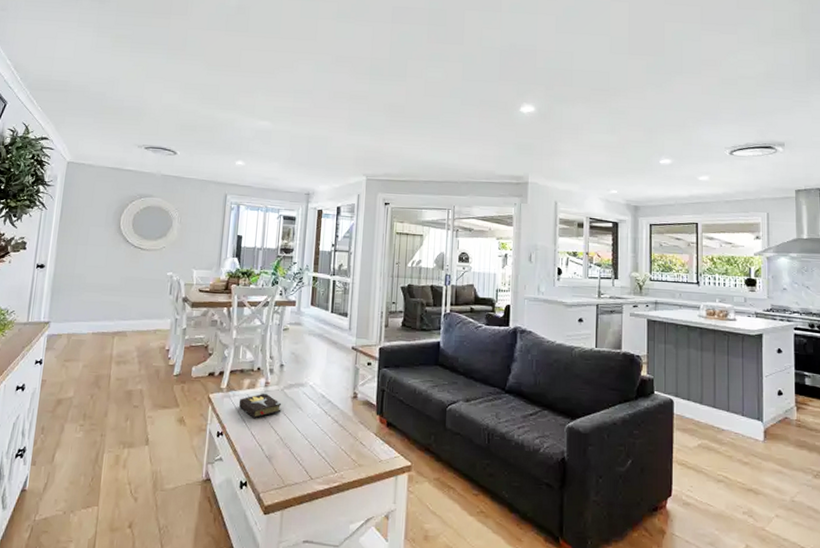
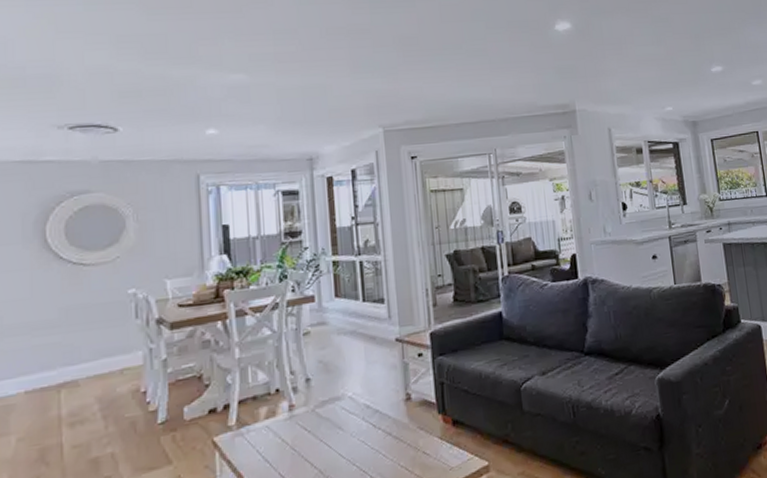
hardback book: present [239,392,282,419] -> none [256,418,316,456]

